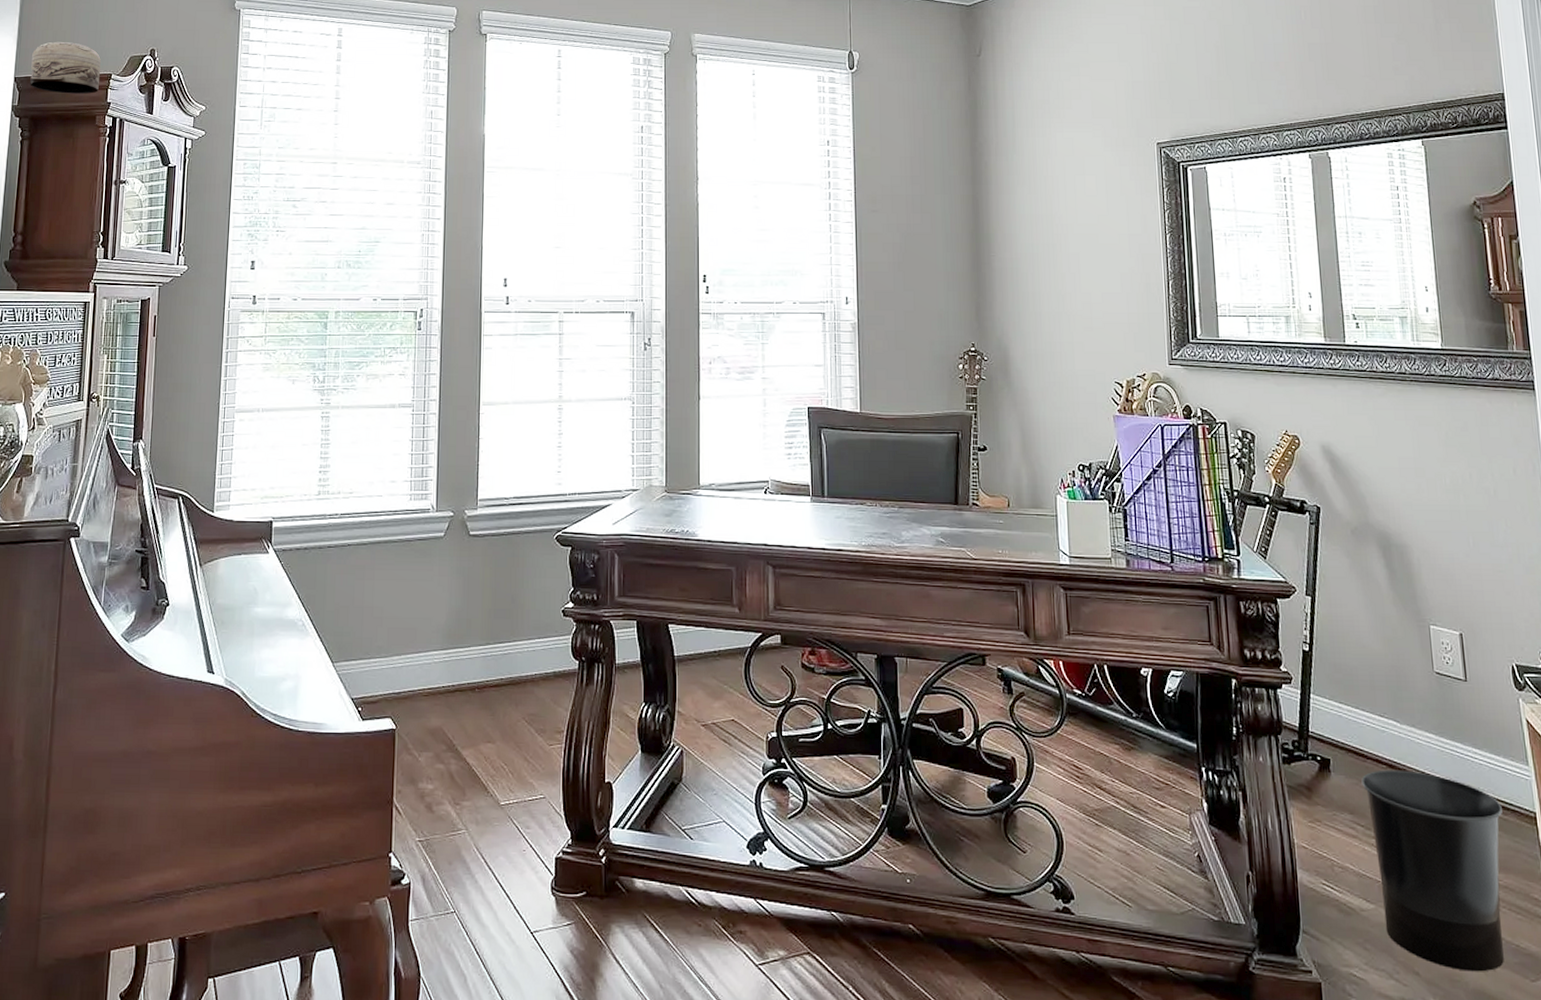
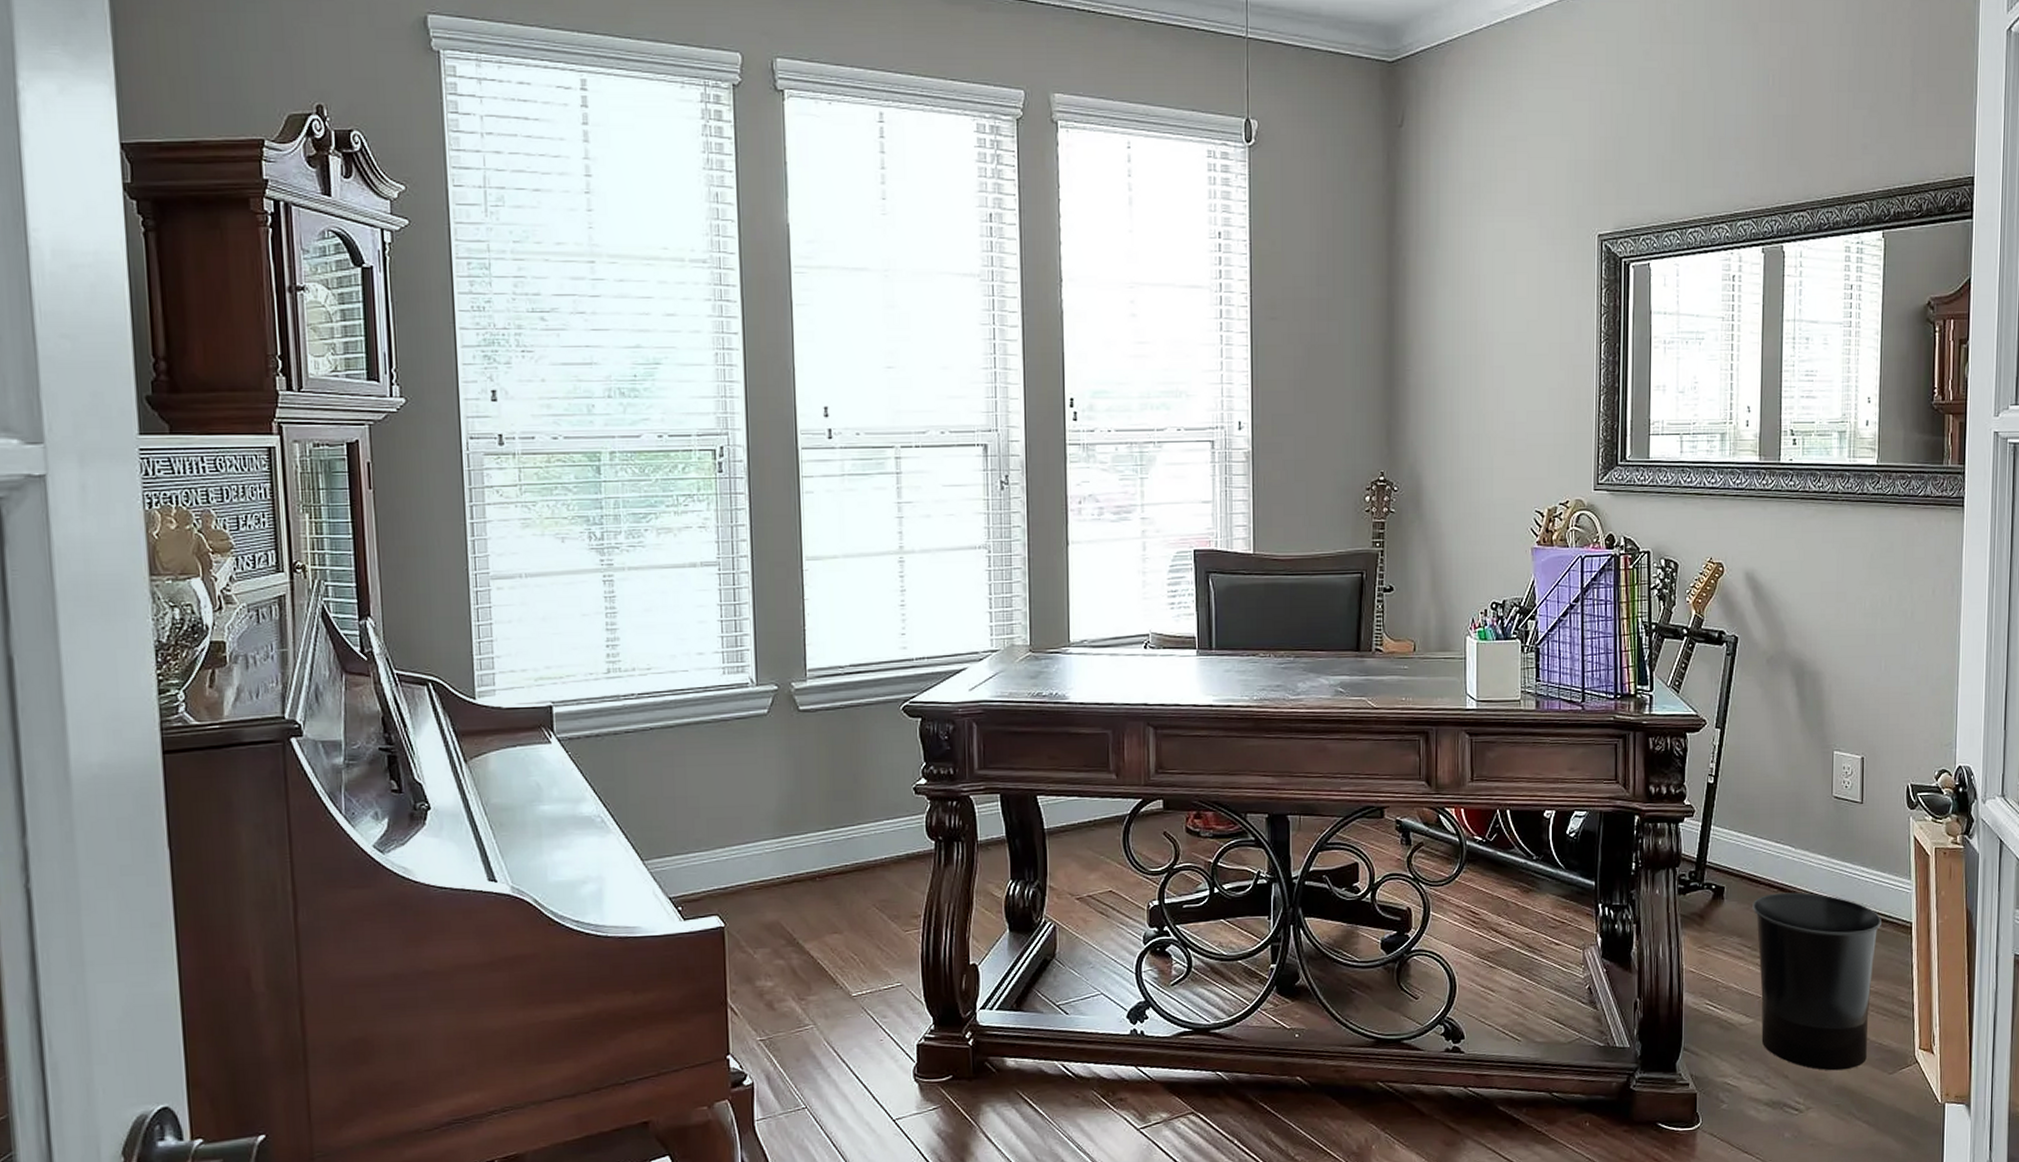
decorative box: present [30,41,101,94] -> none [142,92,248,167]

